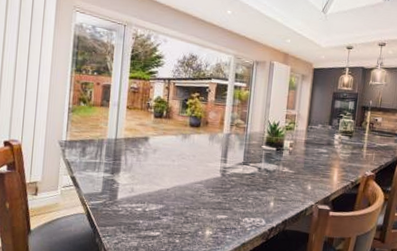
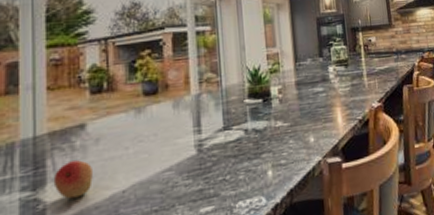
fruit: none [124,161,150,186] -> present [53,160,93,199]

